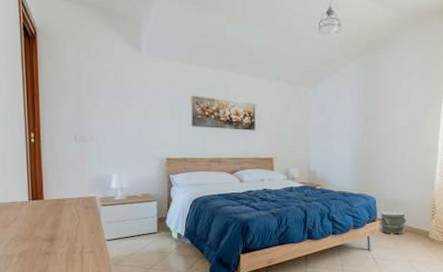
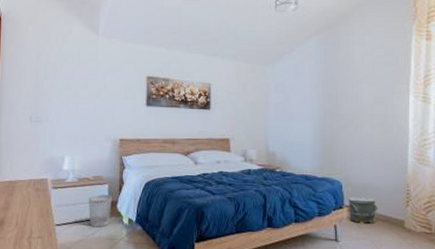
wastebasket: none [137,211,161,242] -> present [88,194,112,228]

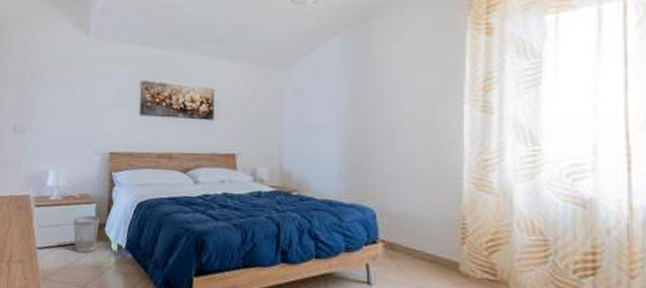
bag: present [348,196,377,224] -> none [384,229,423,264]

